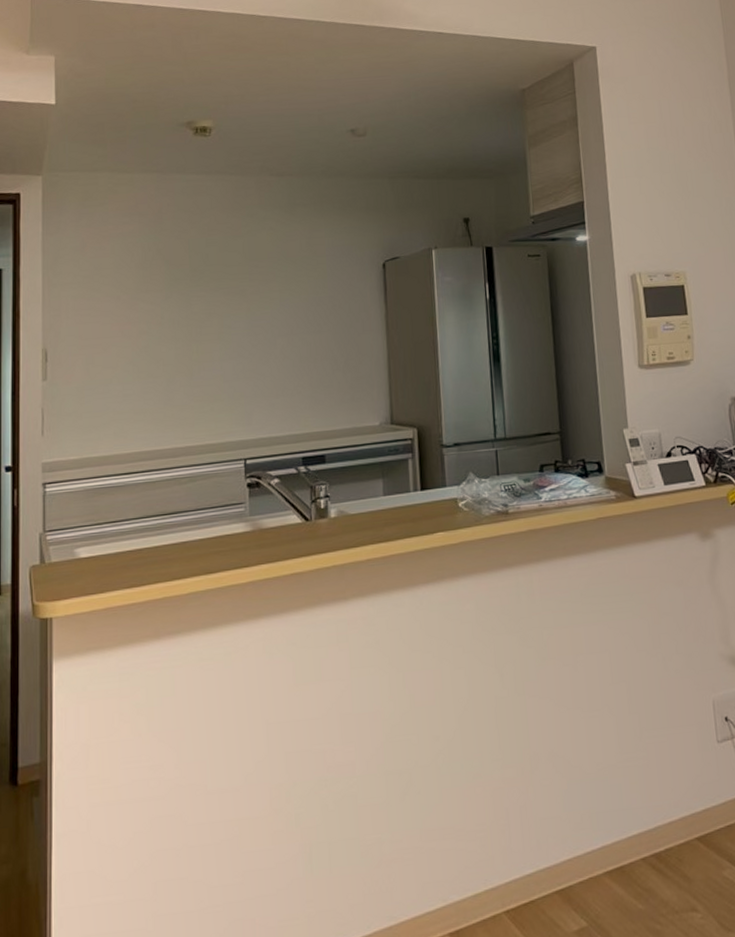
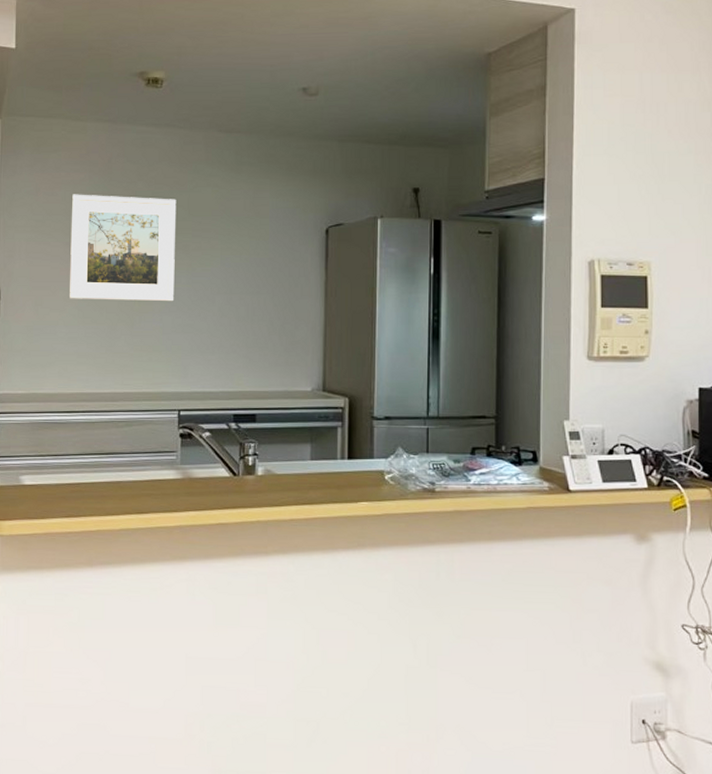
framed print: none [121,244,234,355] -> present [69,194,177,302]

